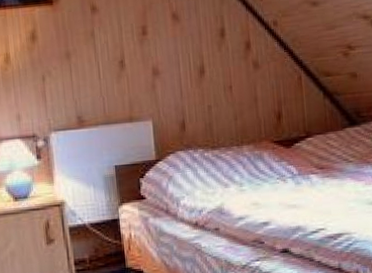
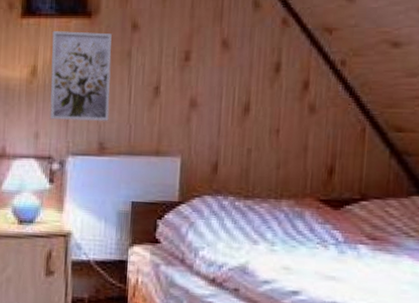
wall art: none [19,17,83,101] -> present [49,31,112,121]

